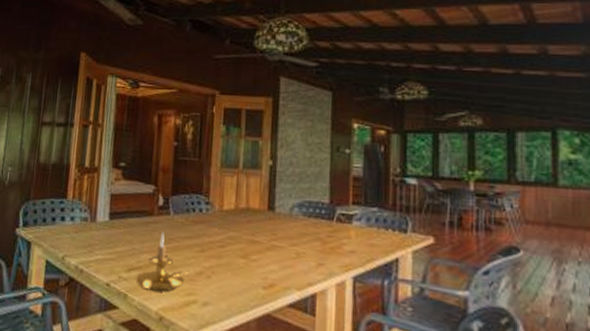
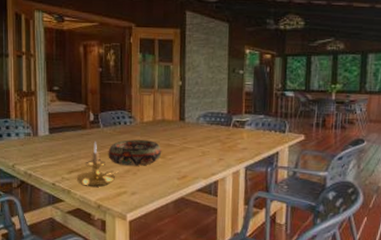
decorative bowl: none [177,232,245,267] -> present [108,139,162,166]

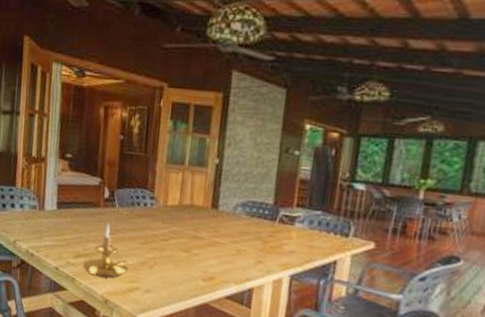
decorative bowl: present [108,139,162,166] -> none [121,225,187,259]

